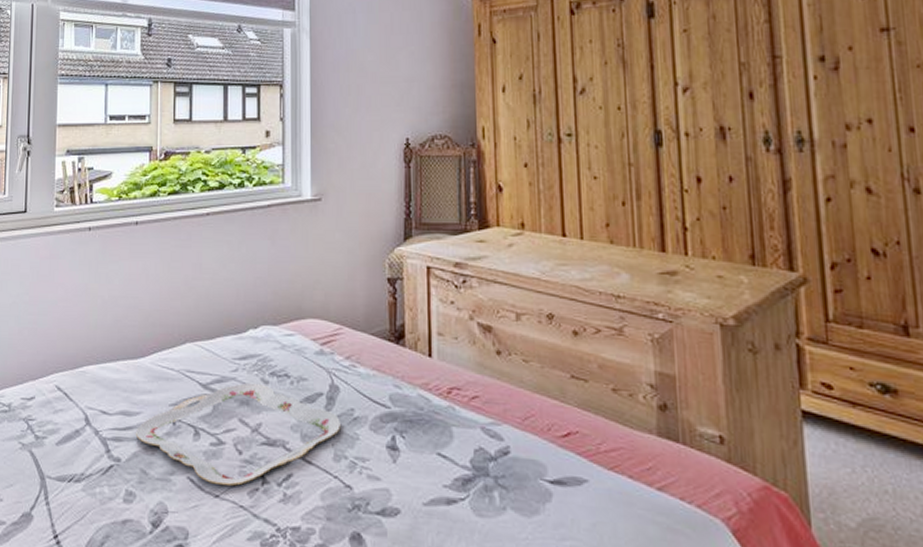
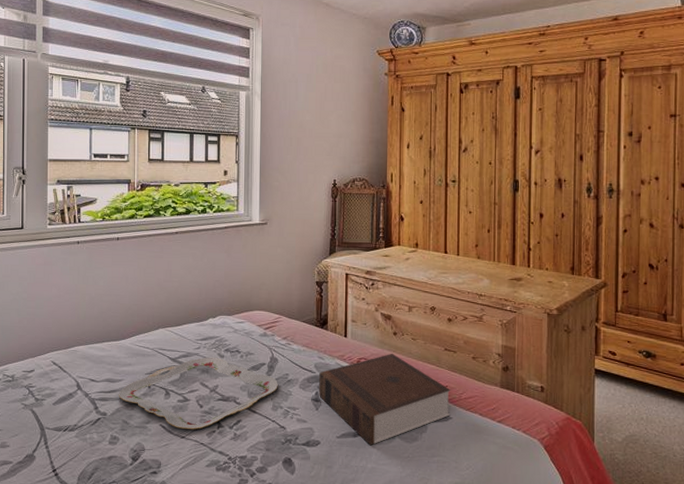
book: none [396,381,585,519] -> present [319,353,451,446]

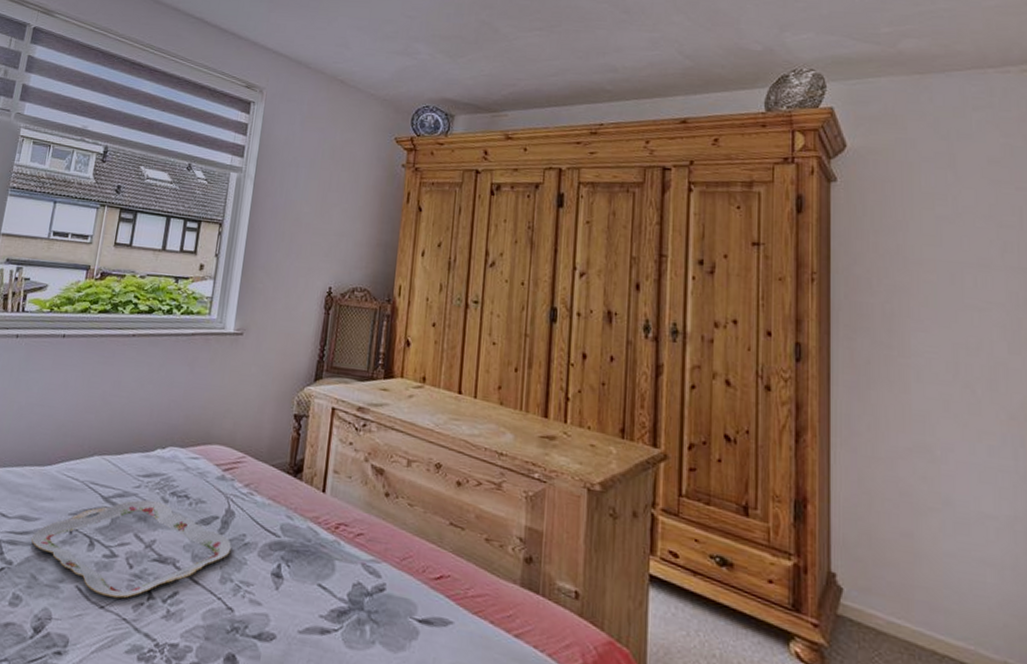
book: present [319,353,451,446] -> none [281,521,454,650]

